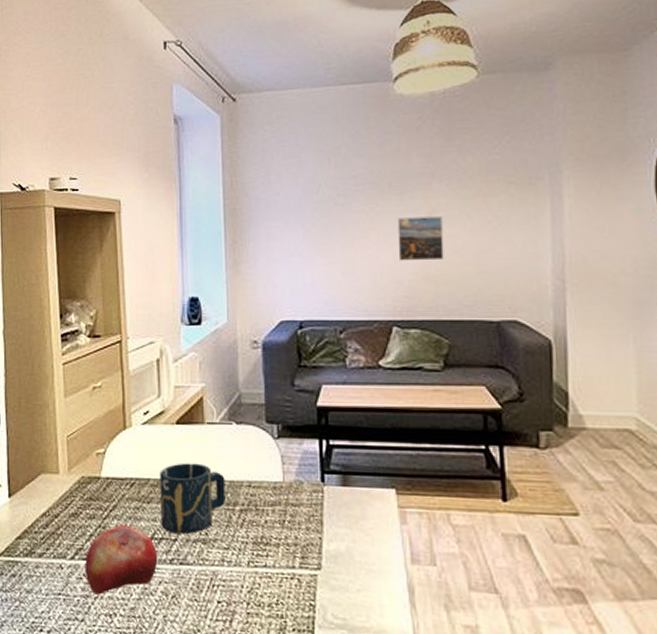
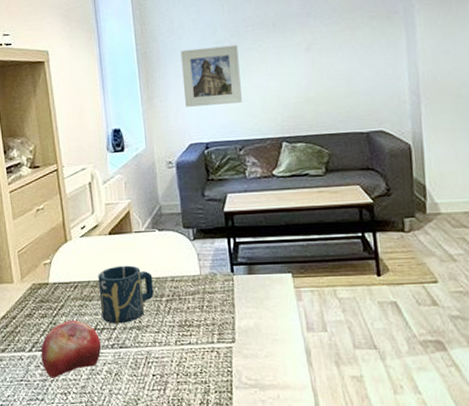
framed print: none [276,206,346,277] -> present [180,44,242,107]
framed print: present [397,216,444,261] -> none [281,49,321,88]

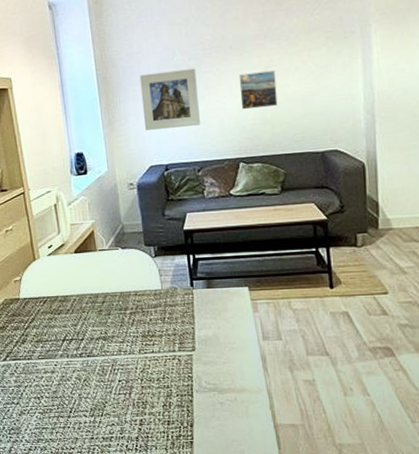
fruit: present [40,321,102,378] -> none [14,332,71,384]
cup: present [98,265,154,324] -> none [65,281,118,335]
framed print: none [281,49,321,88] -> present [239,70,278,110]

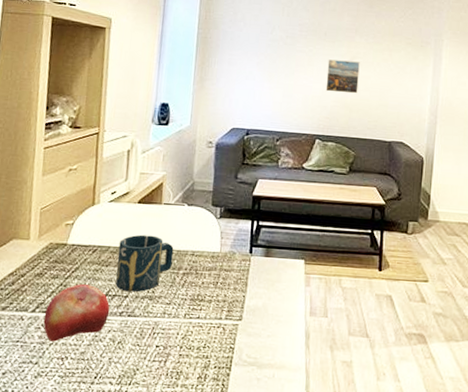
fruit: none [14,332,71,384] -> present [43,284,110,342]
cup: none [65,281,118,335] -> present [115,234,174,292]
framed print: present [139,68,200,130] -> none [234,41,291,98]

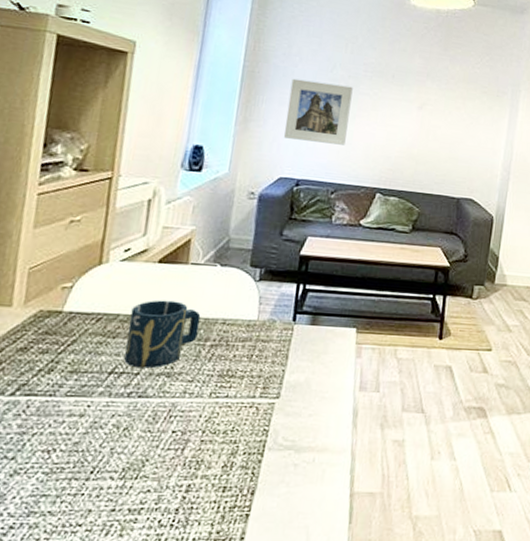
fruit: present [43,284,110,342] -> none [25,360,116,431]
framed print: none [234,41,291,98] -> present [284,78,353,145]
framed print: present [325,59,360,94] -> none [390,105,430,145]

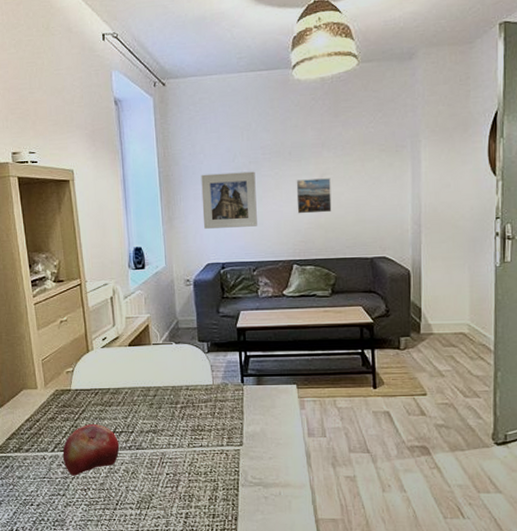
fruit: none [25,360,116,431] -> present [62,424,120,476]
cup: present [124,300,201,369] -> none [117,375,170,428]
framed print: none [390,105,430,145] -> present [296,178,332,214]

